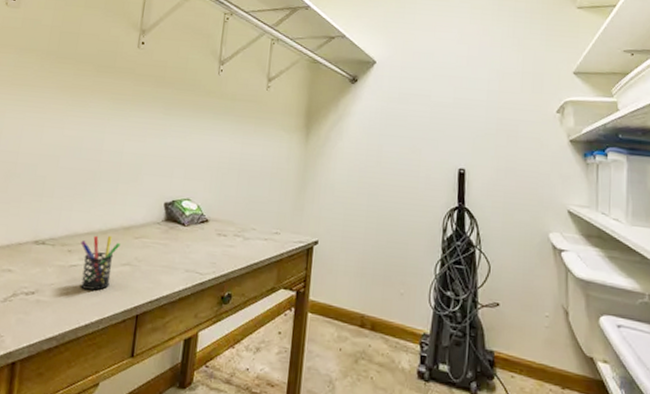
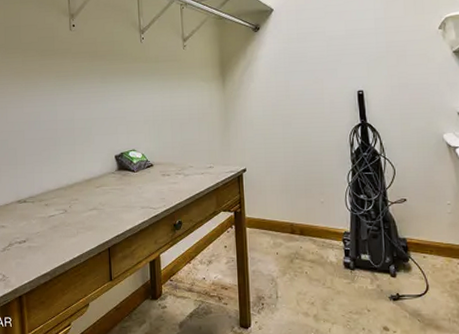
pen holder: present [80,235,121,291] -> none [54,188,86,233]

